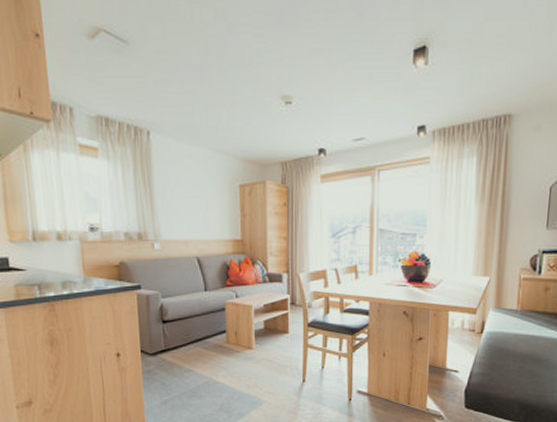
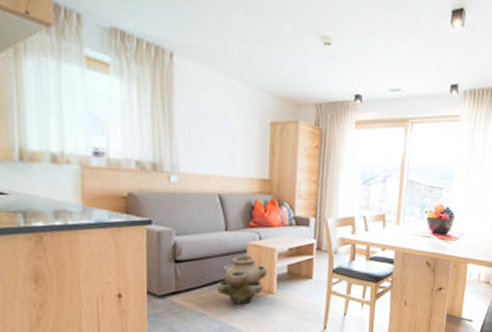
planter: none [200,313,246,360] -> present [216,255,268,305]

